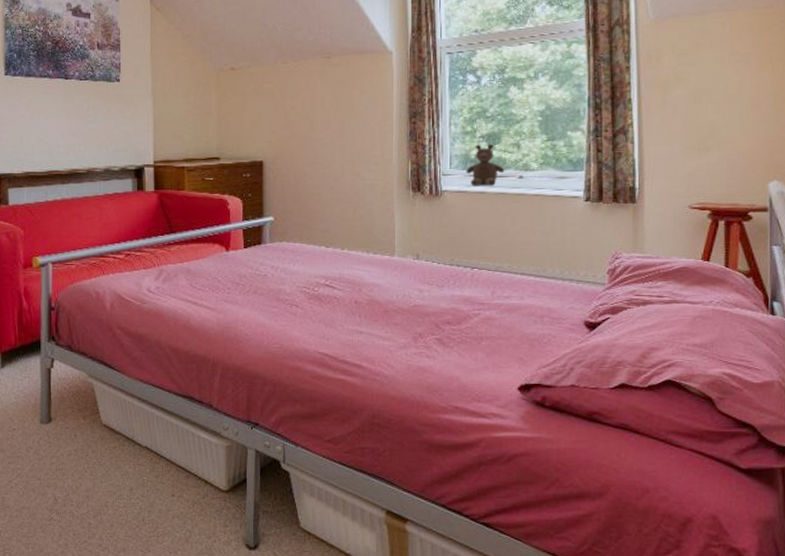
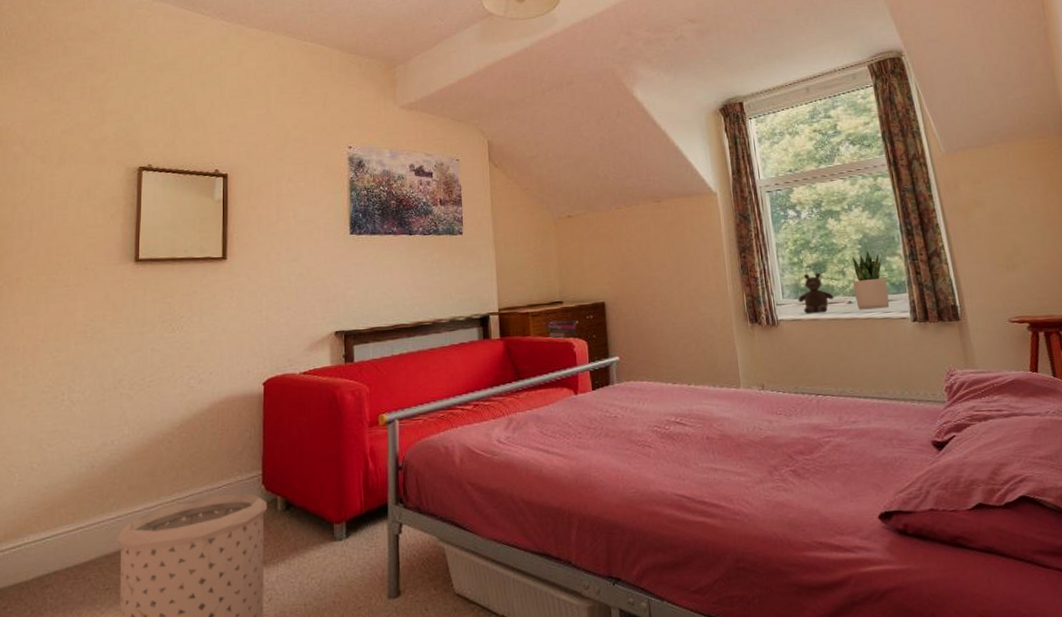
books: none [202,176,235,195] -> present [546,319,578,338]
planter: none [527,123,564,186] -> present [852,250,890,310]

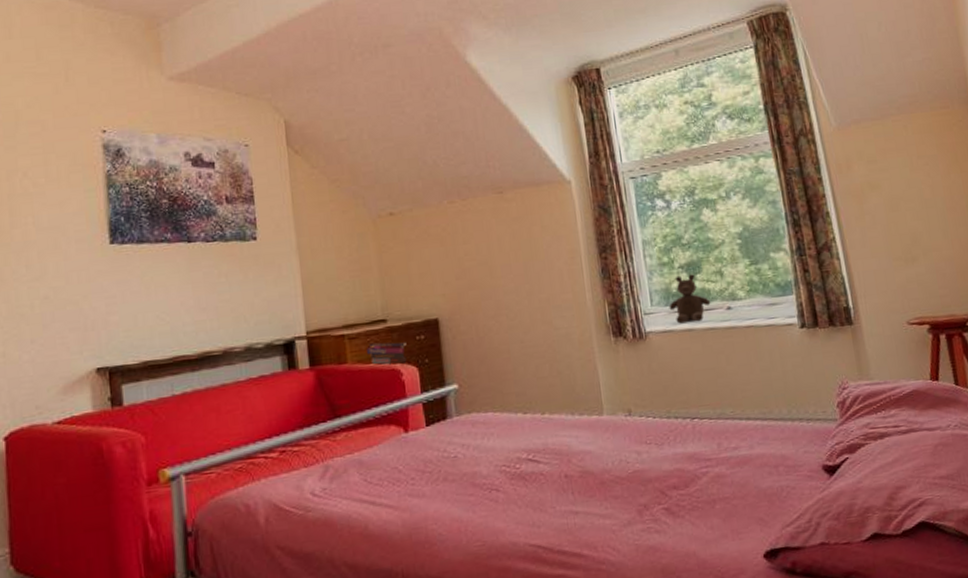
planter: present [852,250,890,310] -> none [731,245,775,317]

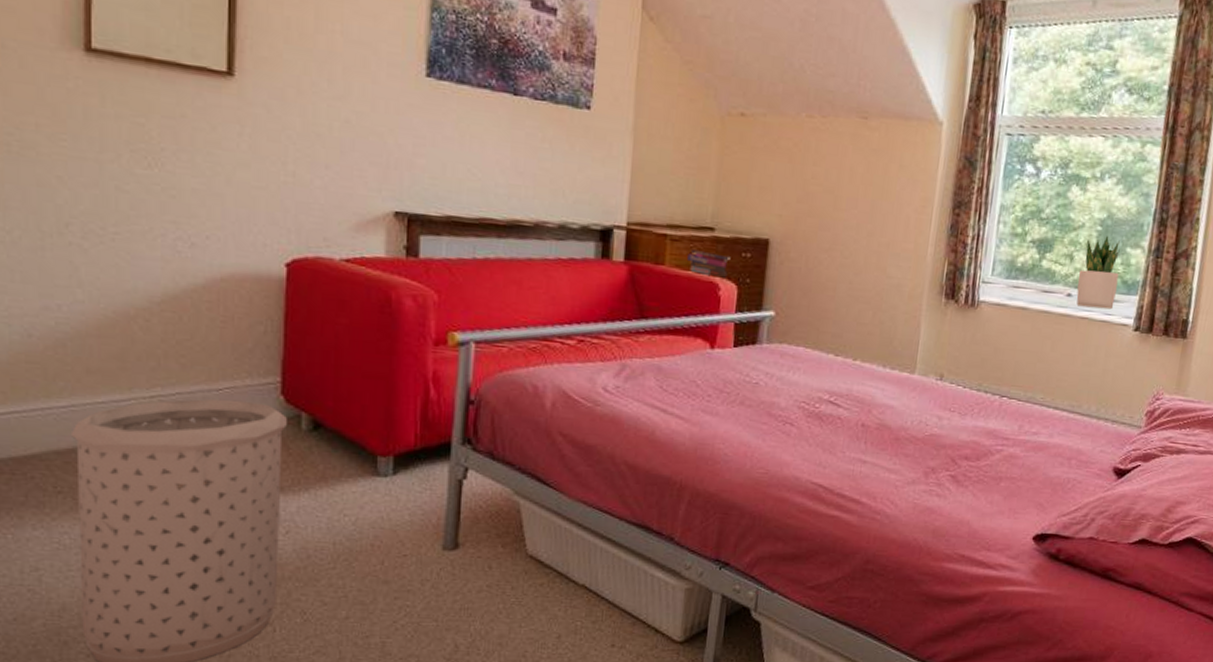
teddy bear: present [669,274,711,324] -> none [1009,250,1053,302]
planter: none [731,245,775,317] -> present [1076,235,1120,310]

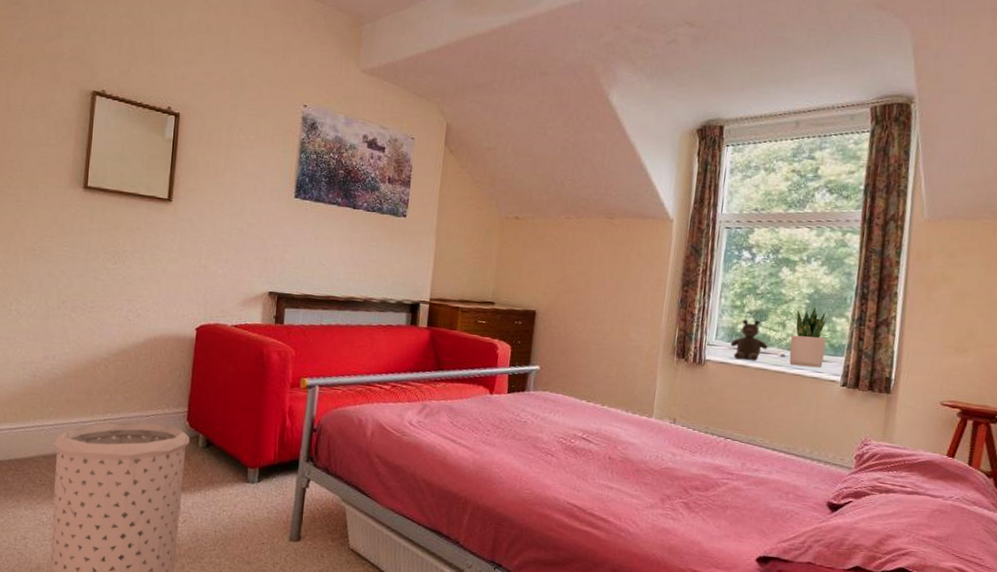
books: present [687,249,731,278] -> none [474,318,506,340]
teddy bear: none [1009,250,1053,302] -> present [730,319,768,361]

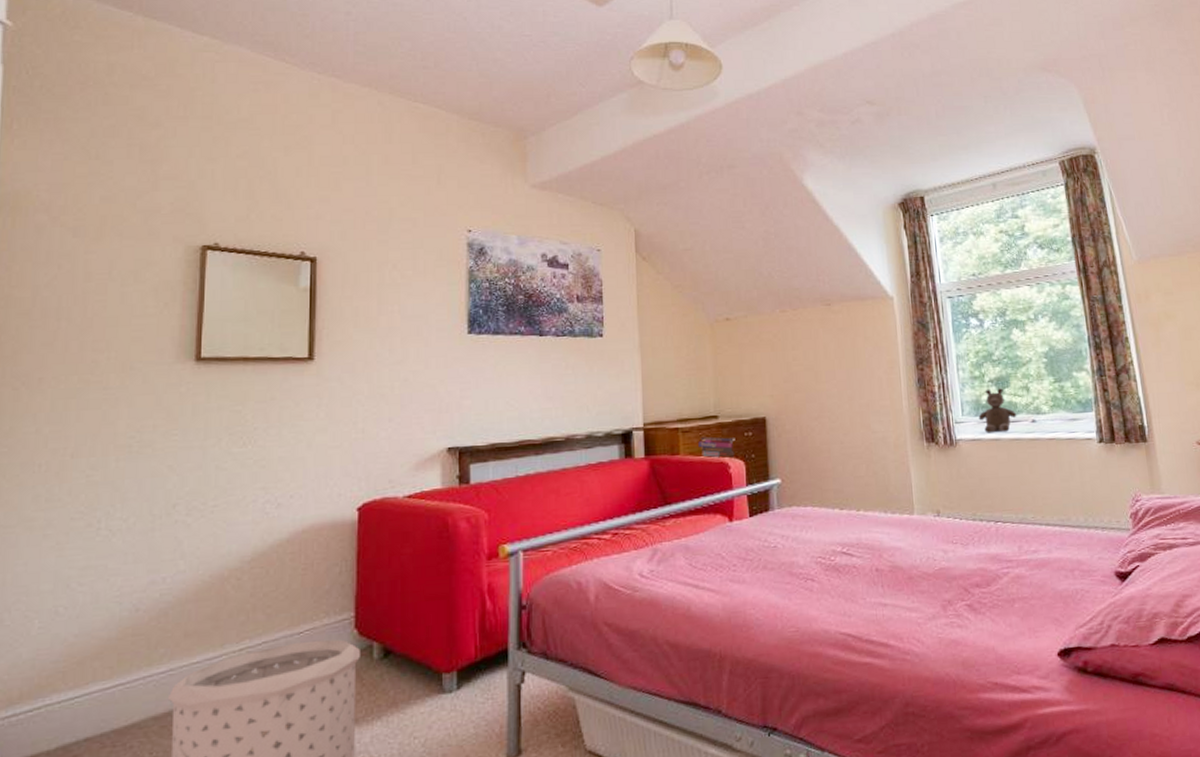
books: none [474,318,506,340] -> present [698,436,735,458]
planter: present [789,307,827,368] -> none [1037,364,1075,430]

